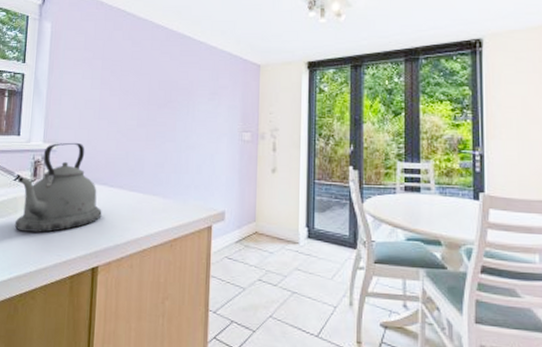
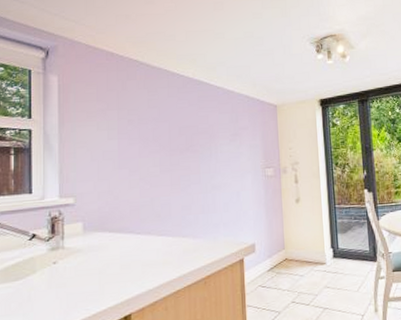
kettle: present [14,142,102,233] -> none [34,194,131,291]

